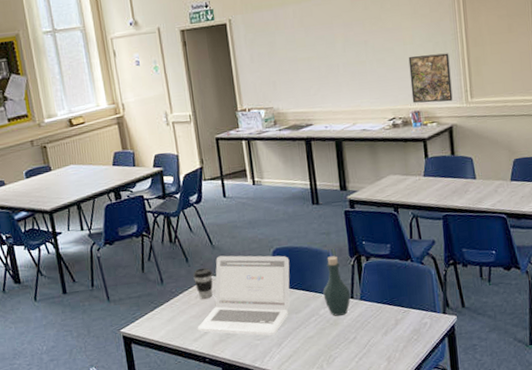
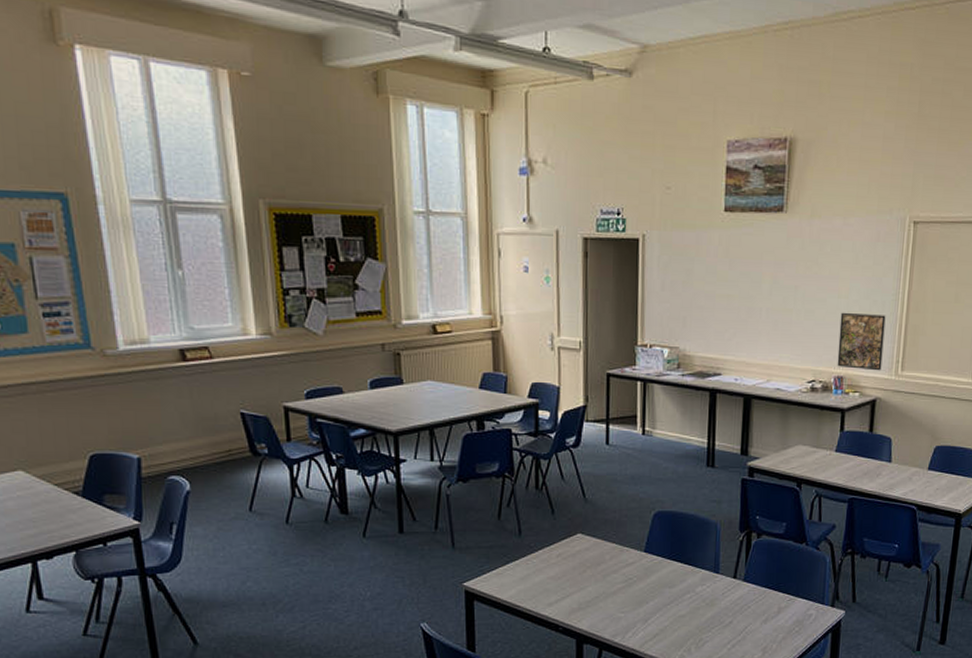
coffee cup: present [193,267,213,299] -> none [558,523,581,559]
laptop: present [197,255,290,336] -> none [554,512,671,609]
bottle: present [323,256,351,316] -> none [703,528,734,596]

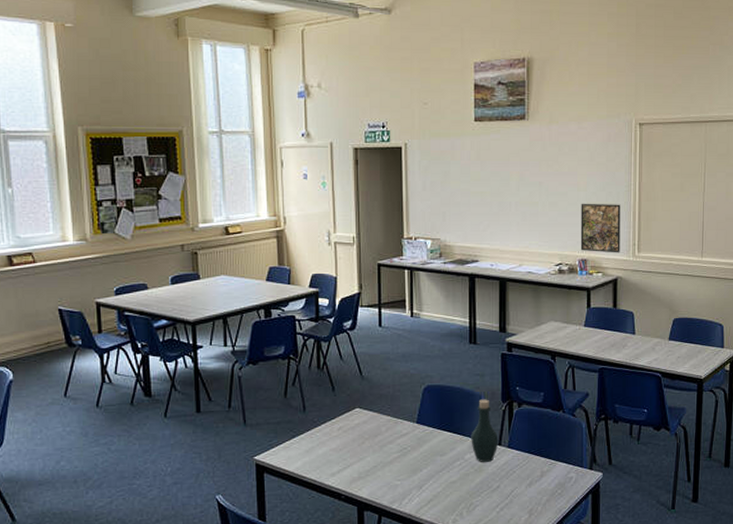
bottle: none [703,528,734,596] -> present [471,399,499,462]

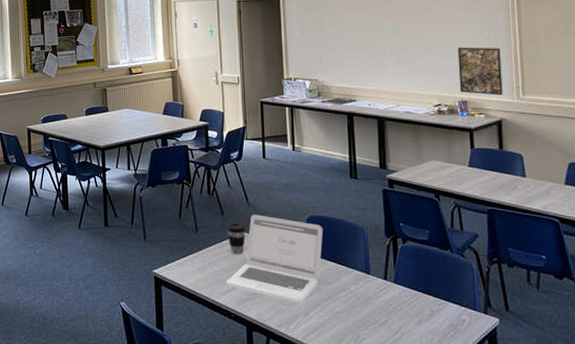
laptop: none [336,388,440,477] -> present [226,214,323,303]
coffee cup: none [338,398,359,432] -> present [227,223,246,254]
bottle: present [471,399,499,462] -> none [355,232,384,296]

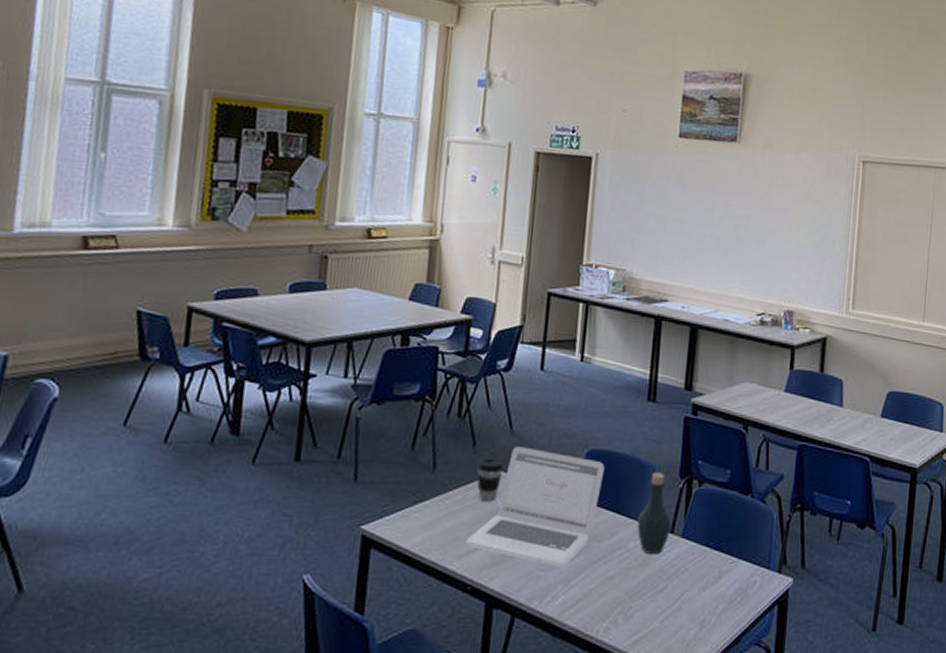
bottle: none [355,232,384,296] -> present [637,472,672,554]
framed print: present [457,47,503,96] -> none [787,244,837,308]

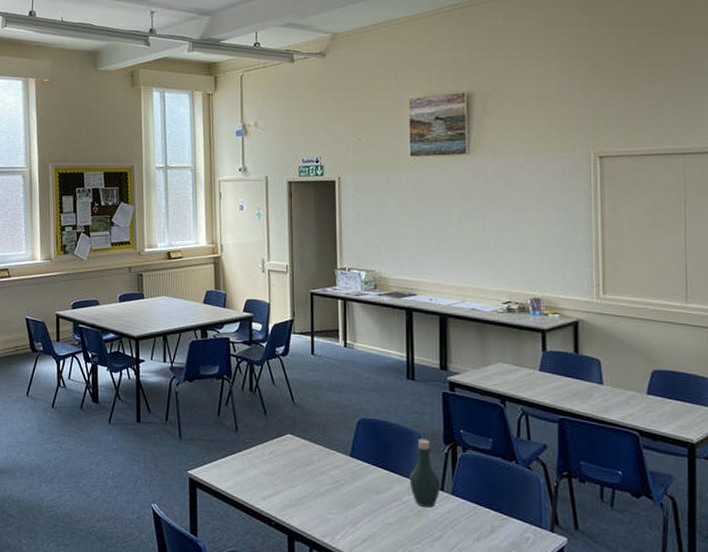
laptop: present [465,446,605,567] -> none [266,415,375,512]
coffee cup: present [476,458,504,501] -> none [270,423,290,457]

